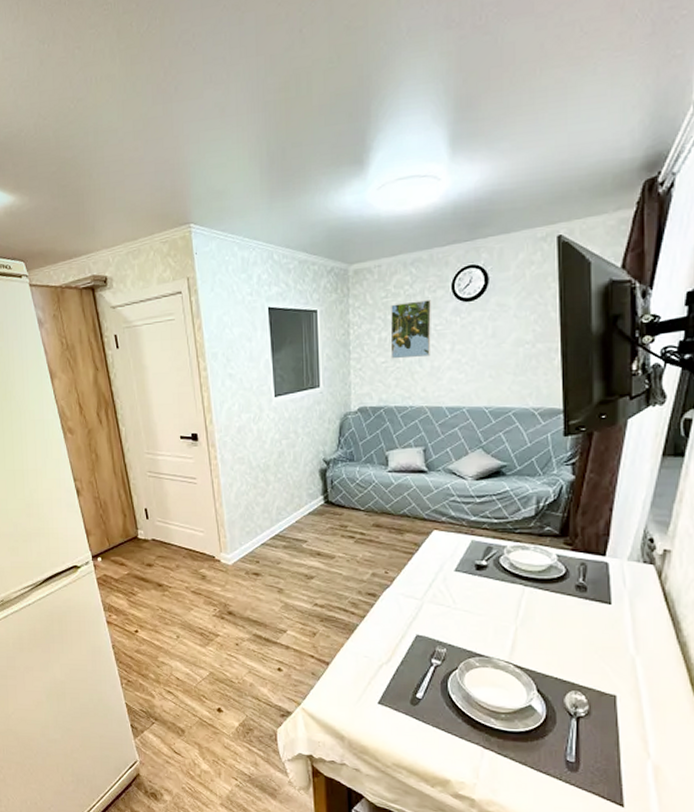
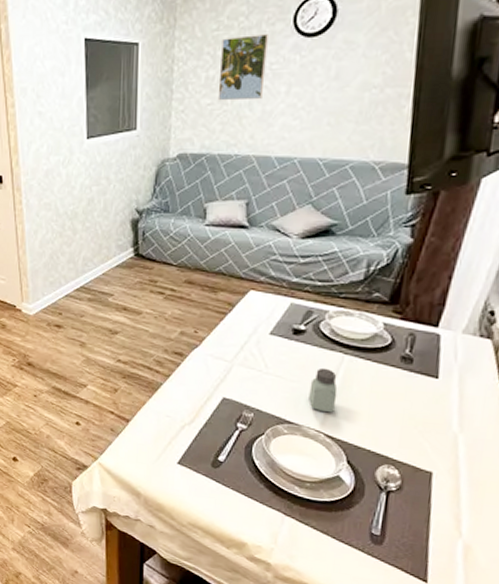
saltshaker: none [496,600,522,644] -> present [309,367,338,413]

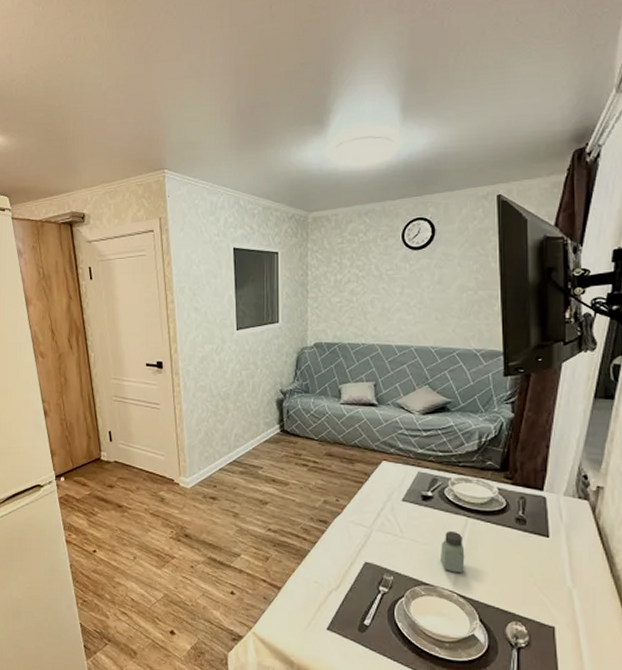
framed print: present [217,34,270,101] -> none [345,247,384,300]

